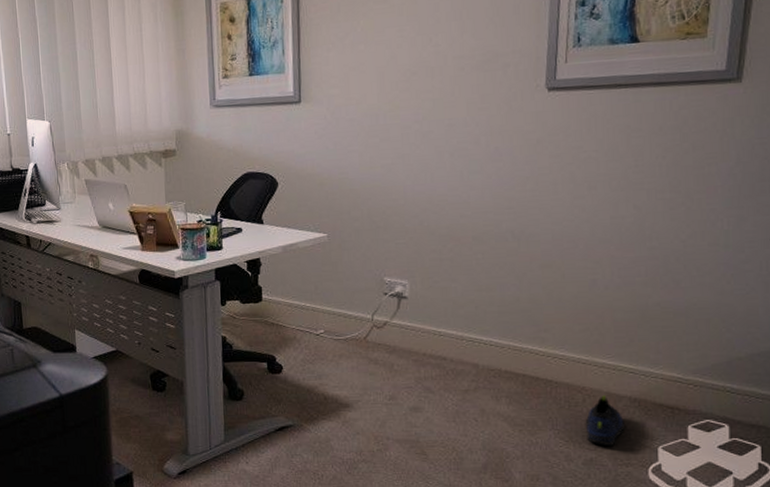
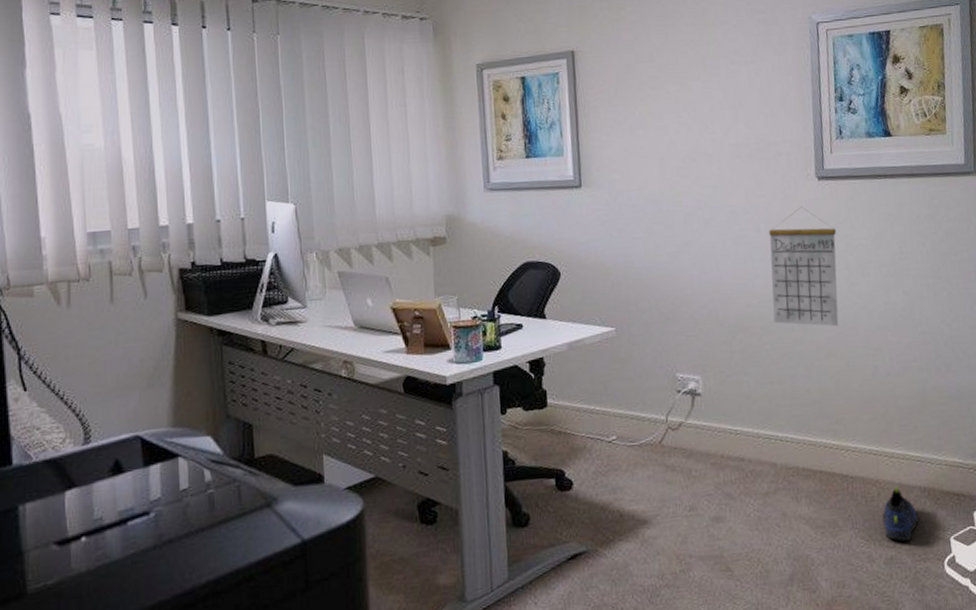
calendar: none [487,118,564,239] -> present [769,206,839,327]

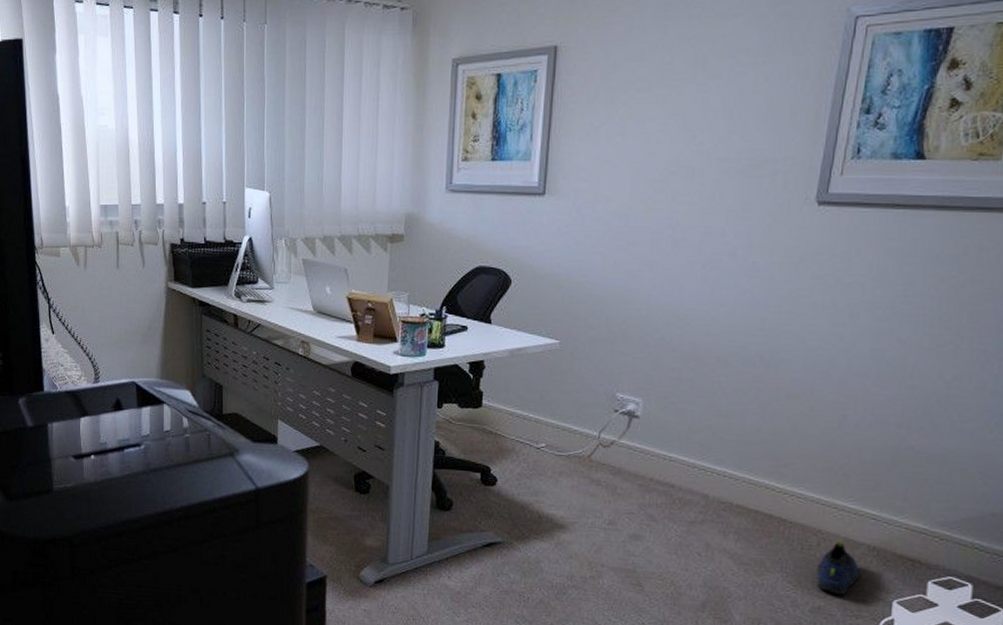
calendar: present [769,206,839,327] -> none [734,233,829,368]

